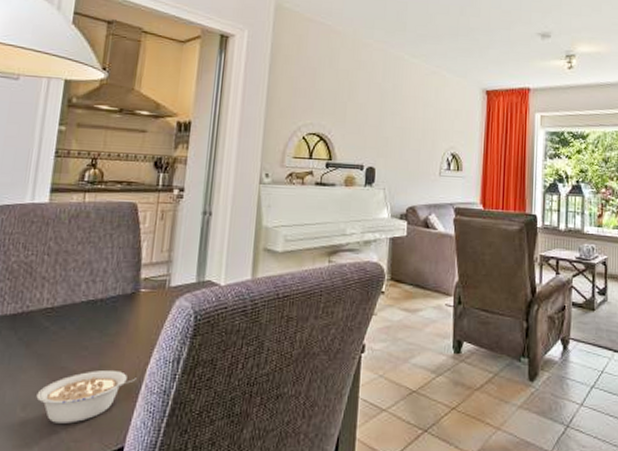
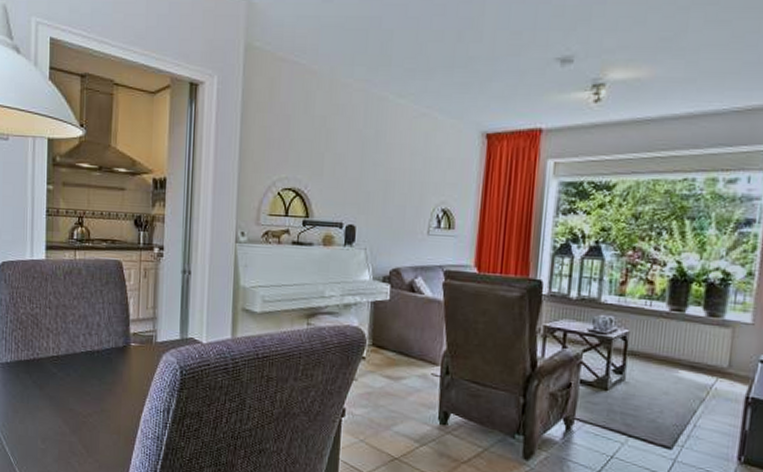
legume: present [36,370,136,424] -> none [52,414,133,458]

